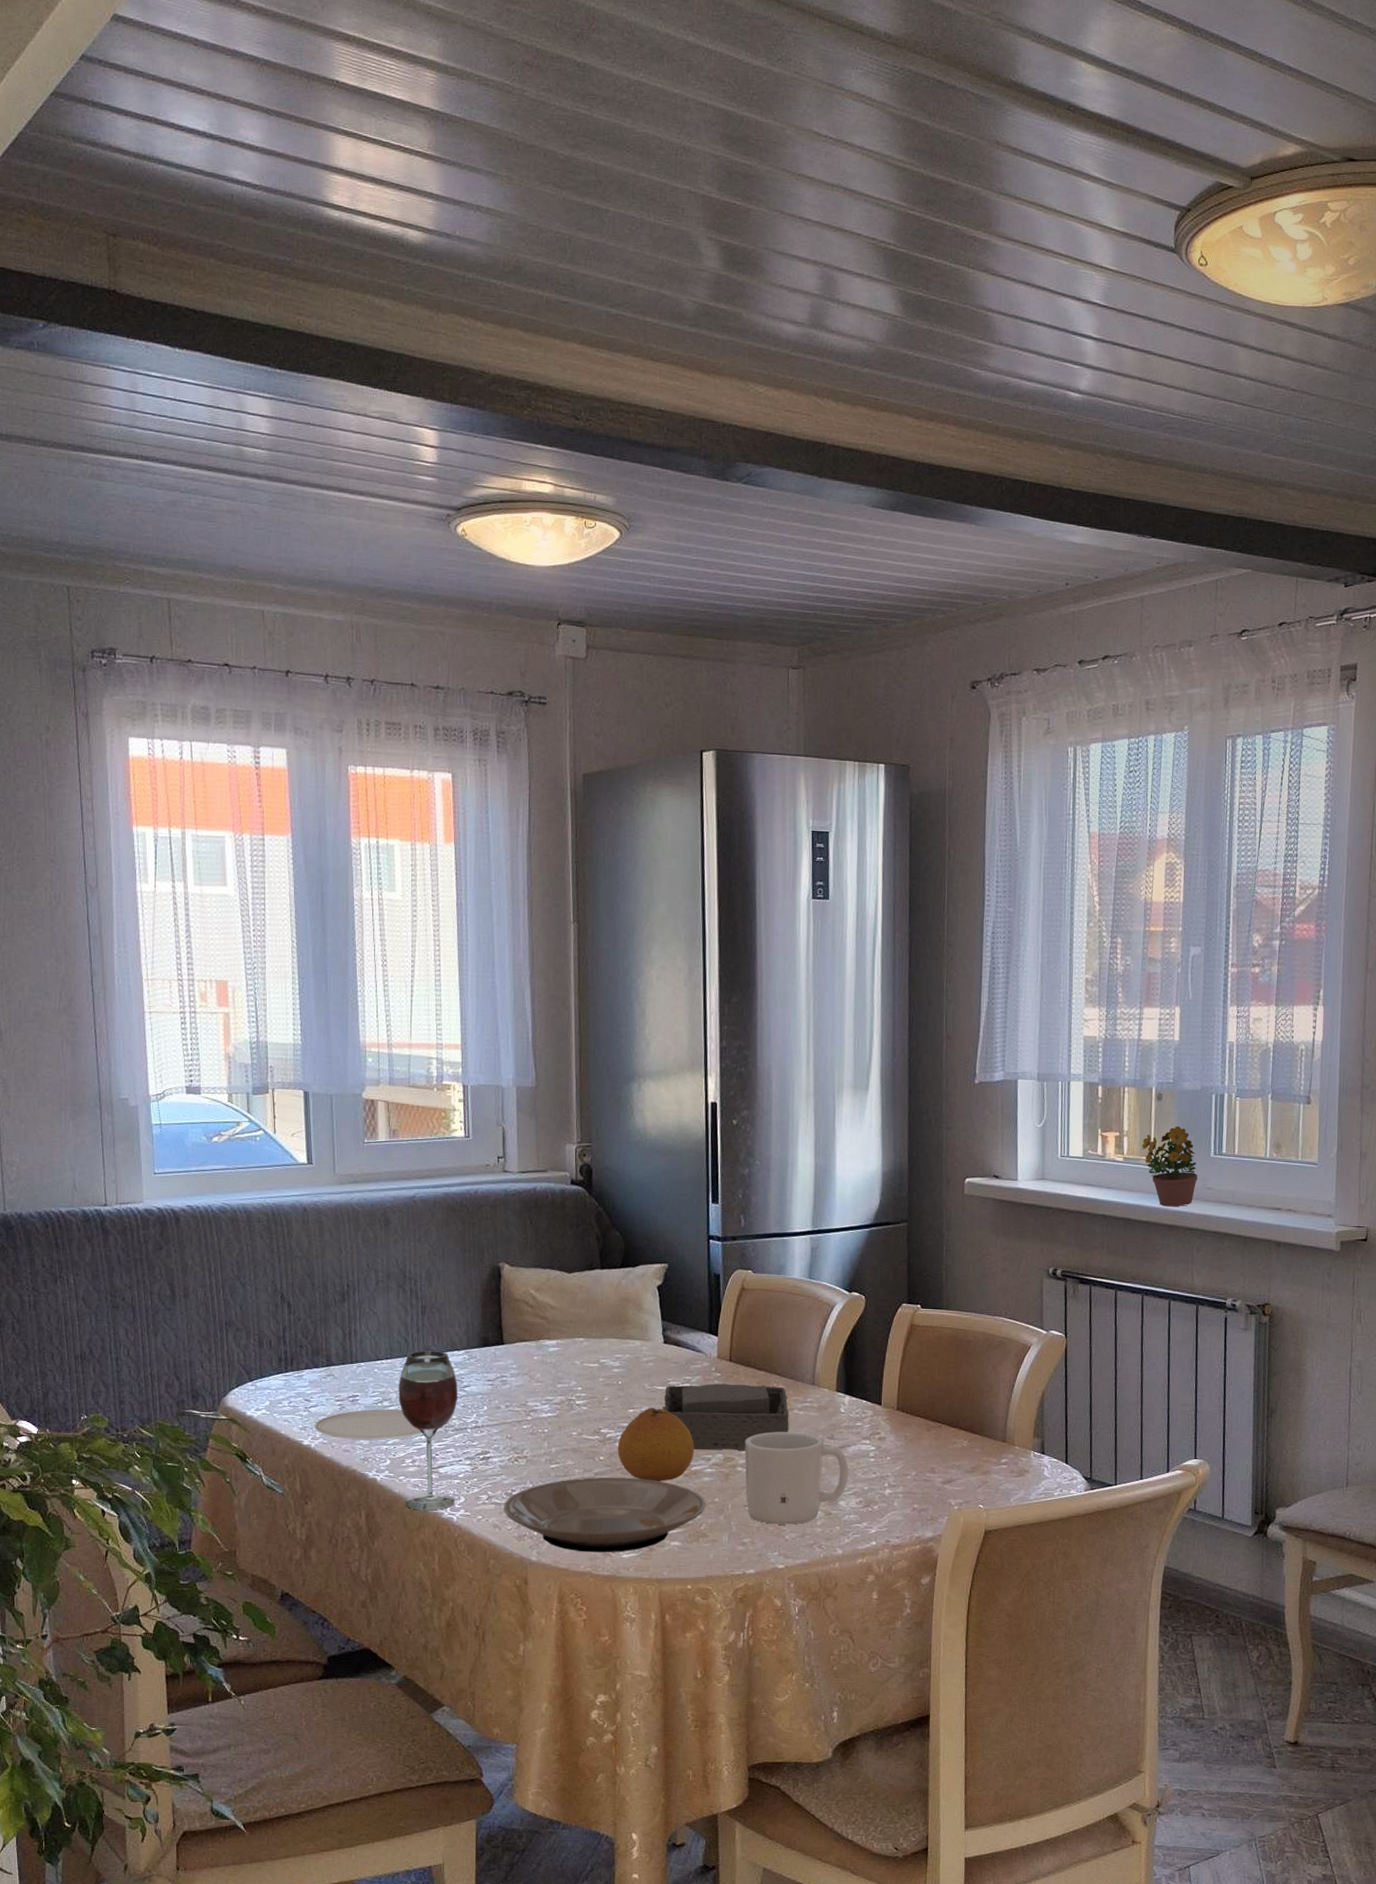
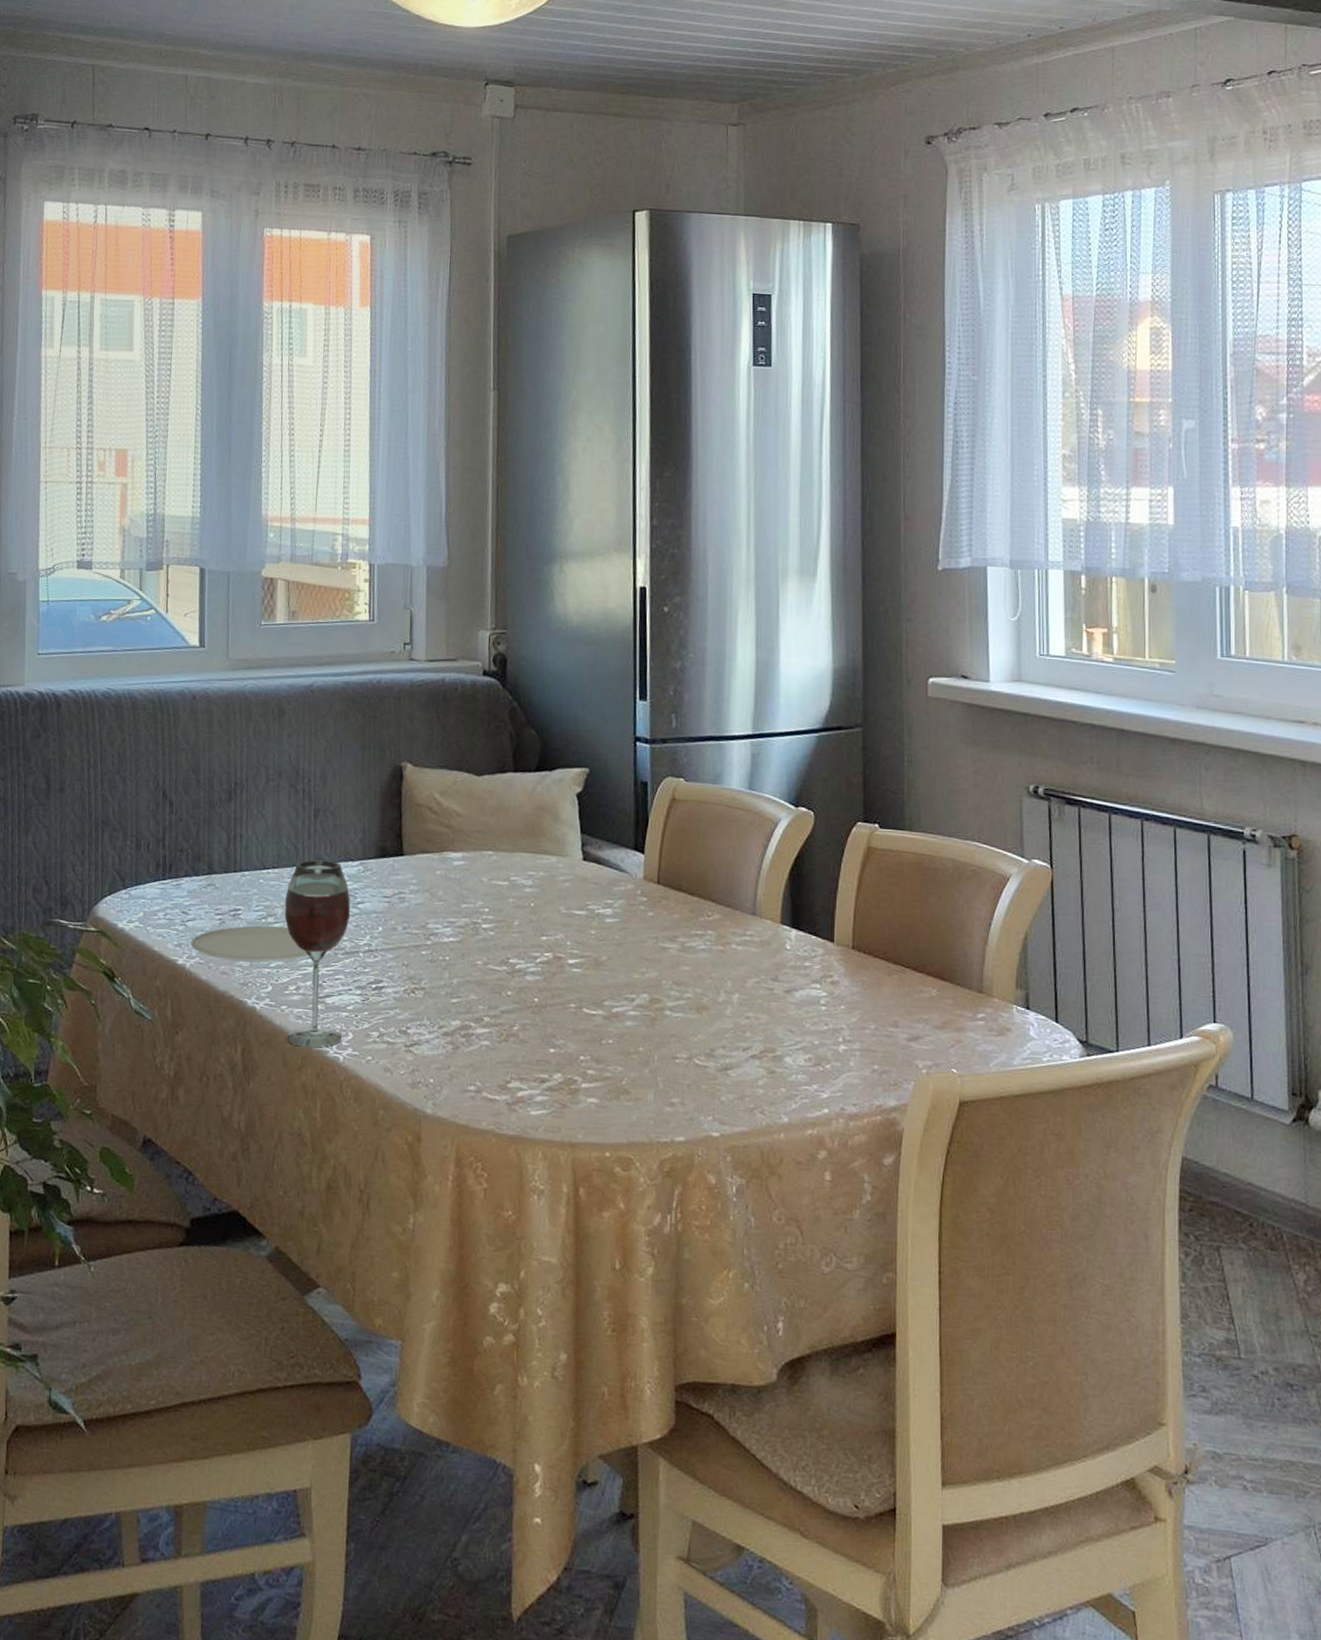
plate: present [503,1477,706,1553] -> none [395,1016,628,1108]
fruit: present [617,1407,694,1481] -> none [527,935,616,1024]
napkin holder: present [662,1383,789,1450] -> none [580,909,726,991]
mug: present [744,1432,849,1525] -> none [674,969,796,1084]
flowerpot: present [1142,1125,1198,1207] -> none [1135,622,1203,717]

